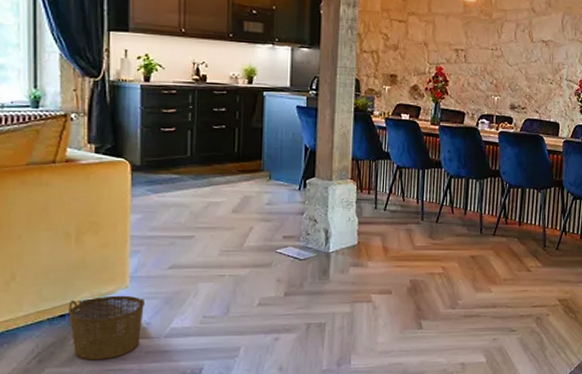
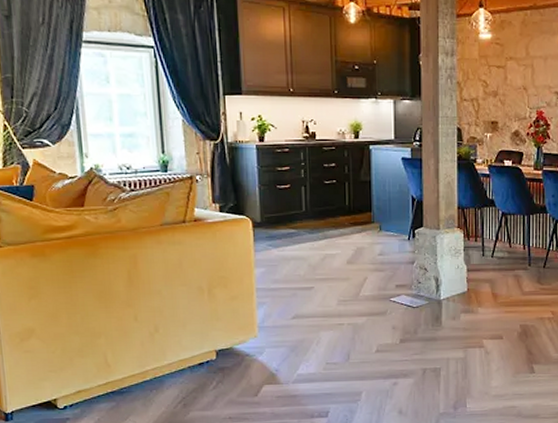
basket: present [68,295,146,361] -> none [206,344,274,405]

